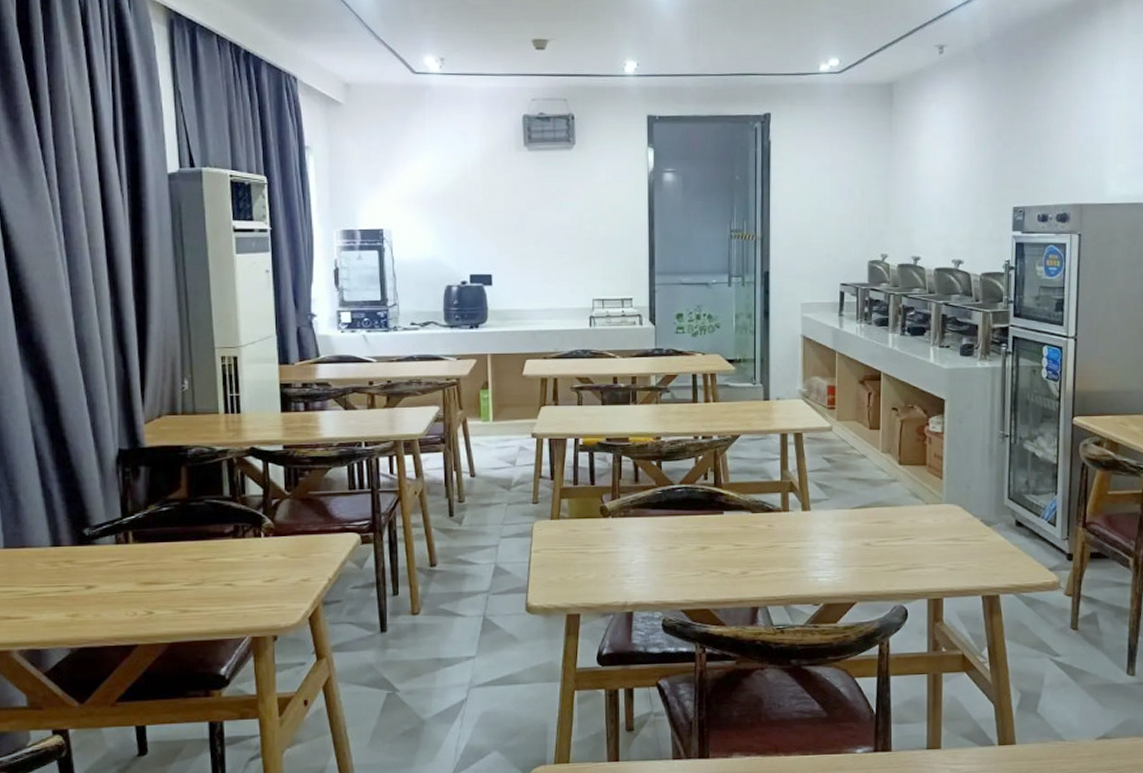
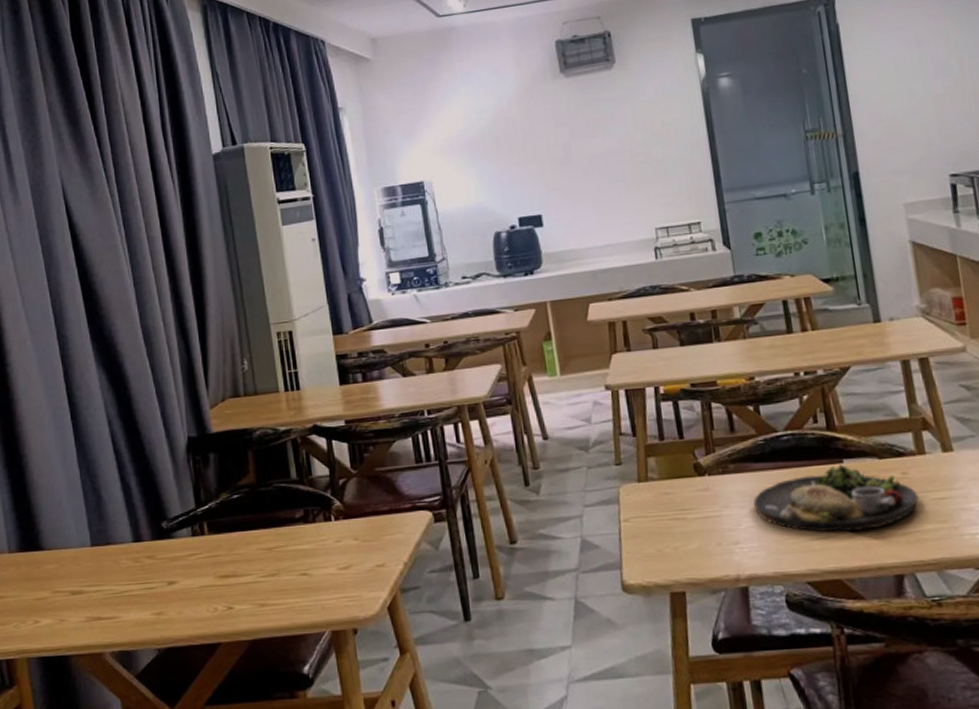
dinner plate: none [647,515,778,571] -> present [753,464,918,533]

